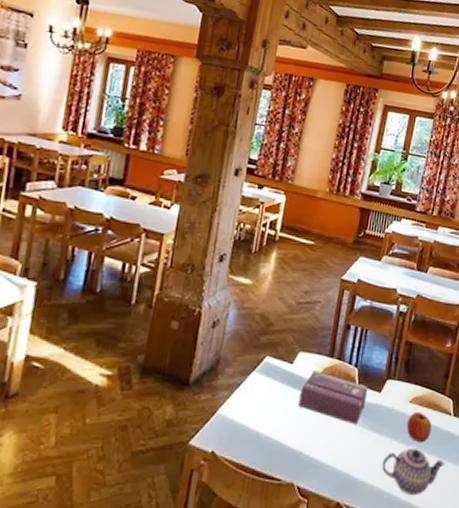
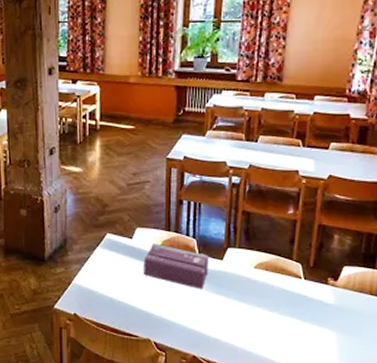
teapot: present [381,448,445,495] -> none [233,309,300,350]
fruit: present [406,411,432,442] -> none [253,276,281,304]

